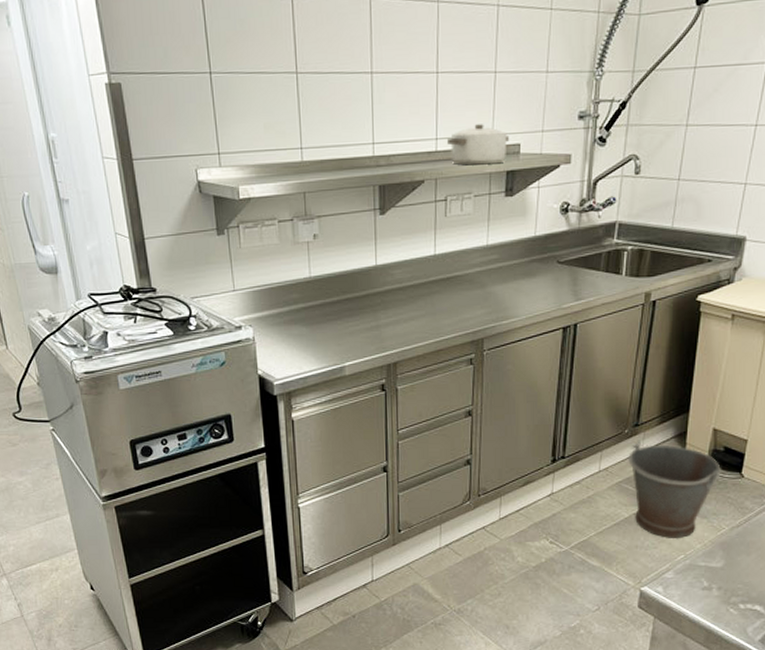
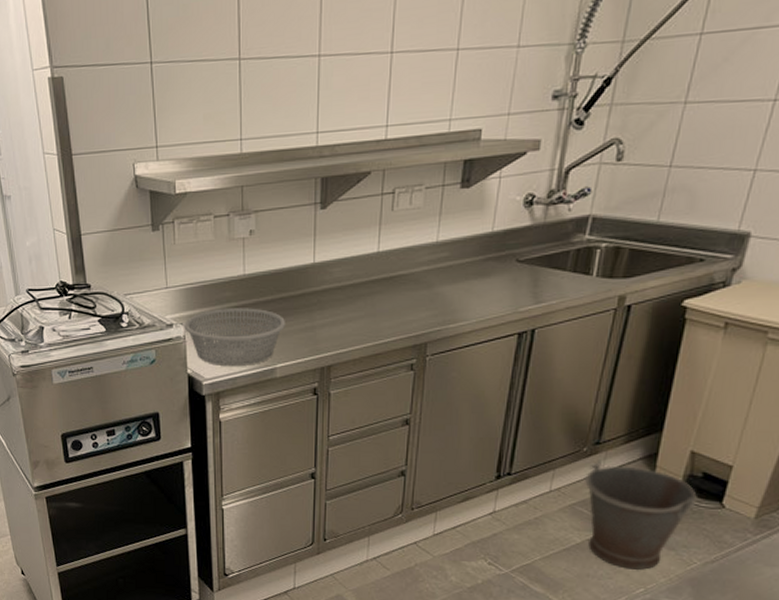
colander: none [253,309,353,367] -> present [184,308,286,367]
cooking pot: present [447,124,509,166] -> none [399,108,469,155]

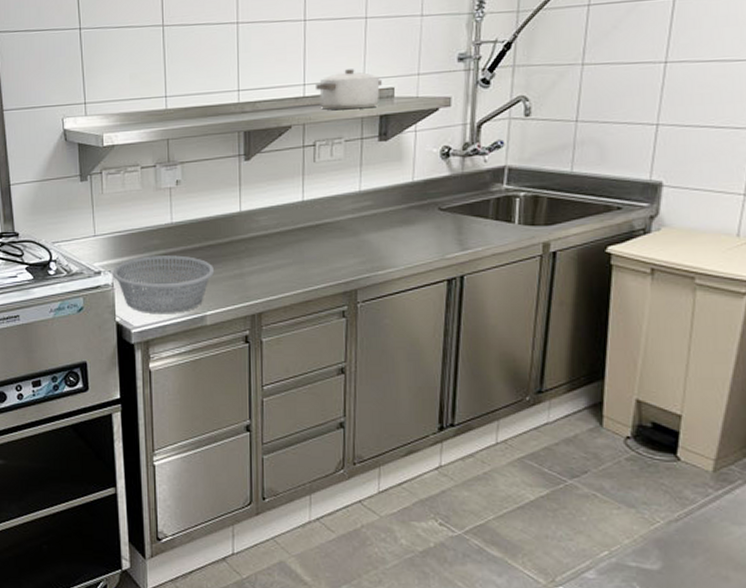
cooking pot: none [399,108,469,155] -> present [316,69,382,110]
bucket: present [585,461,697,570] -> none [531,410,650,530]

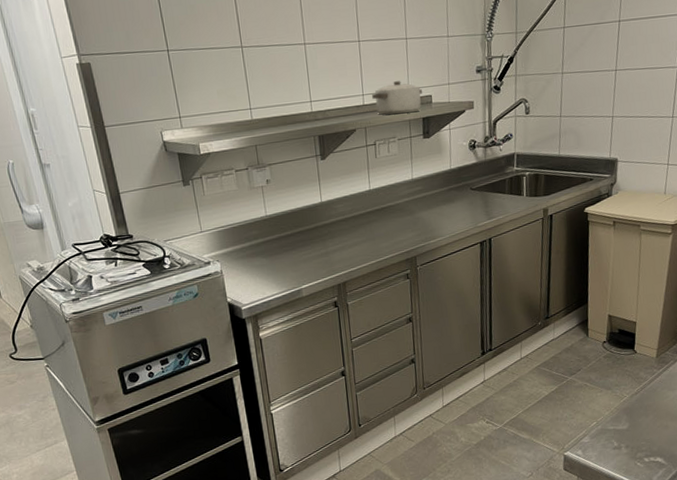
colander: present [112,255,215,315] -> none [220,242,306,292]

